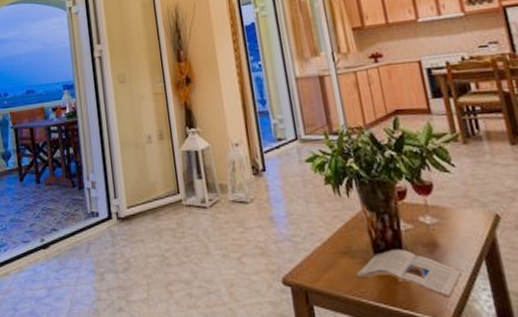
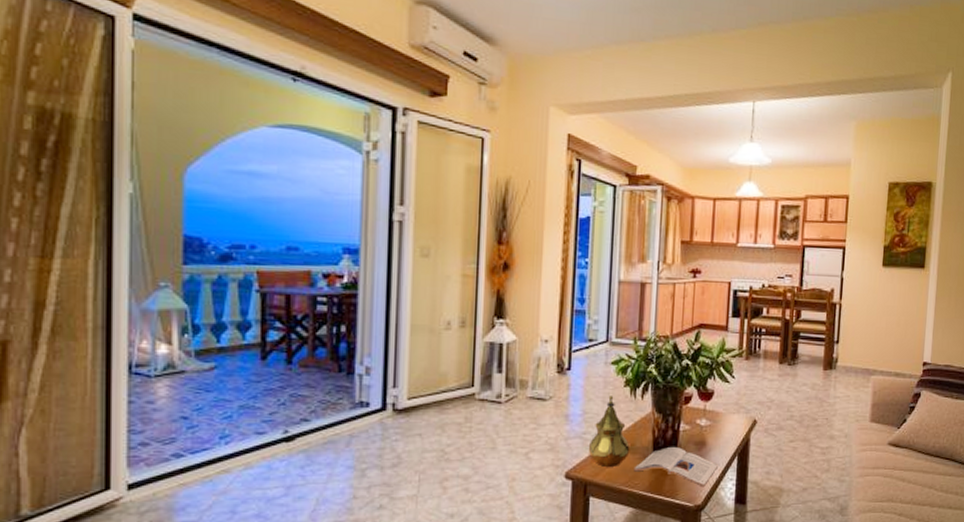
teapot: none [300,195,348,272] -> present [588,396,630,467]

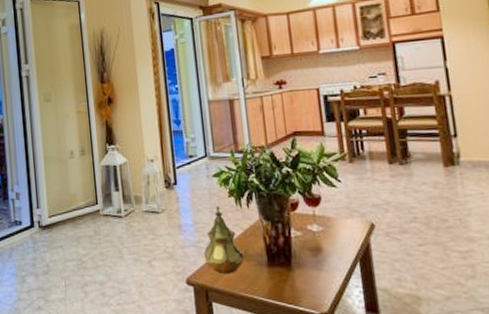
magazine: present [633,446,719,486] -> none [250,252,341,293]

